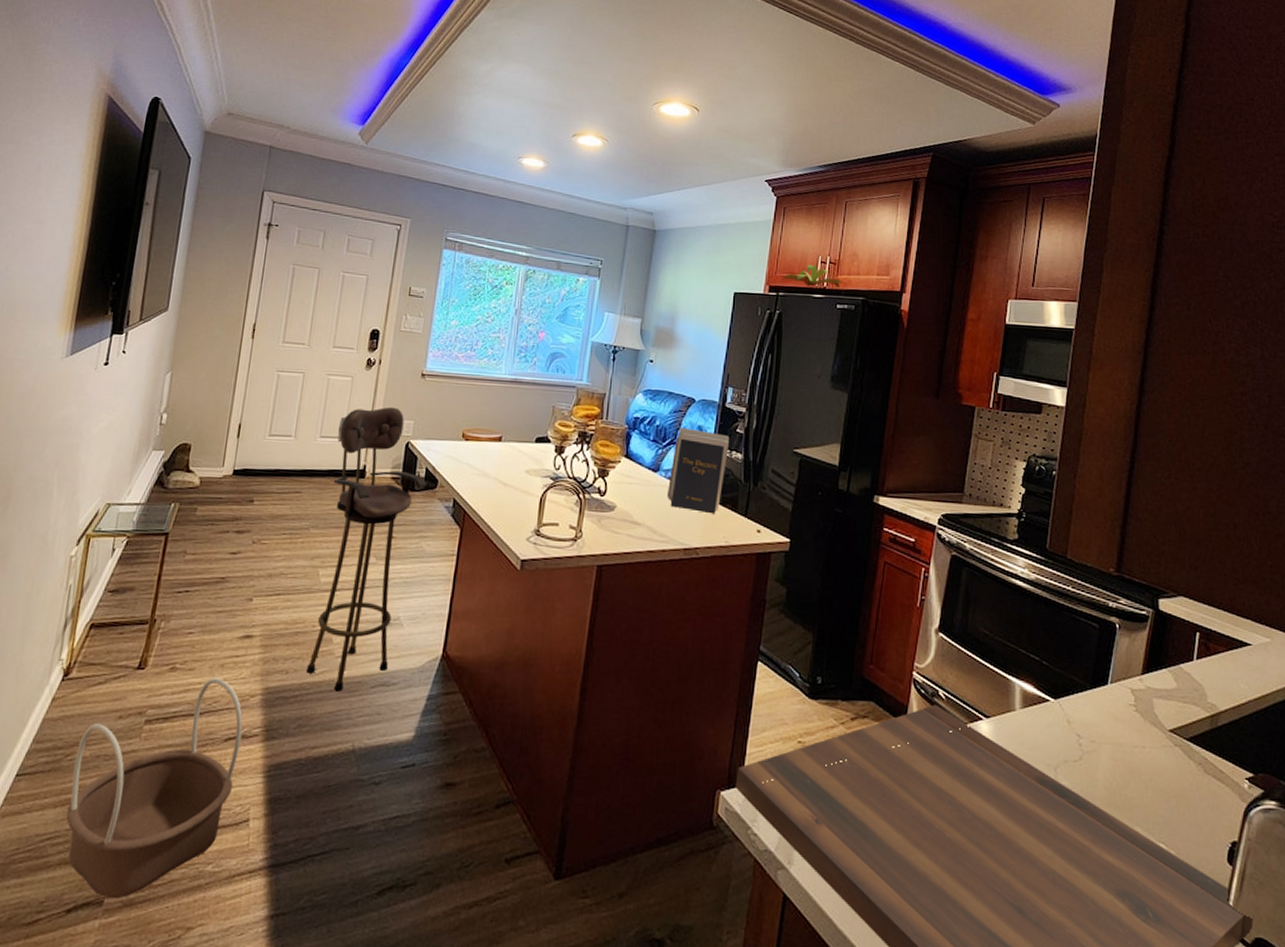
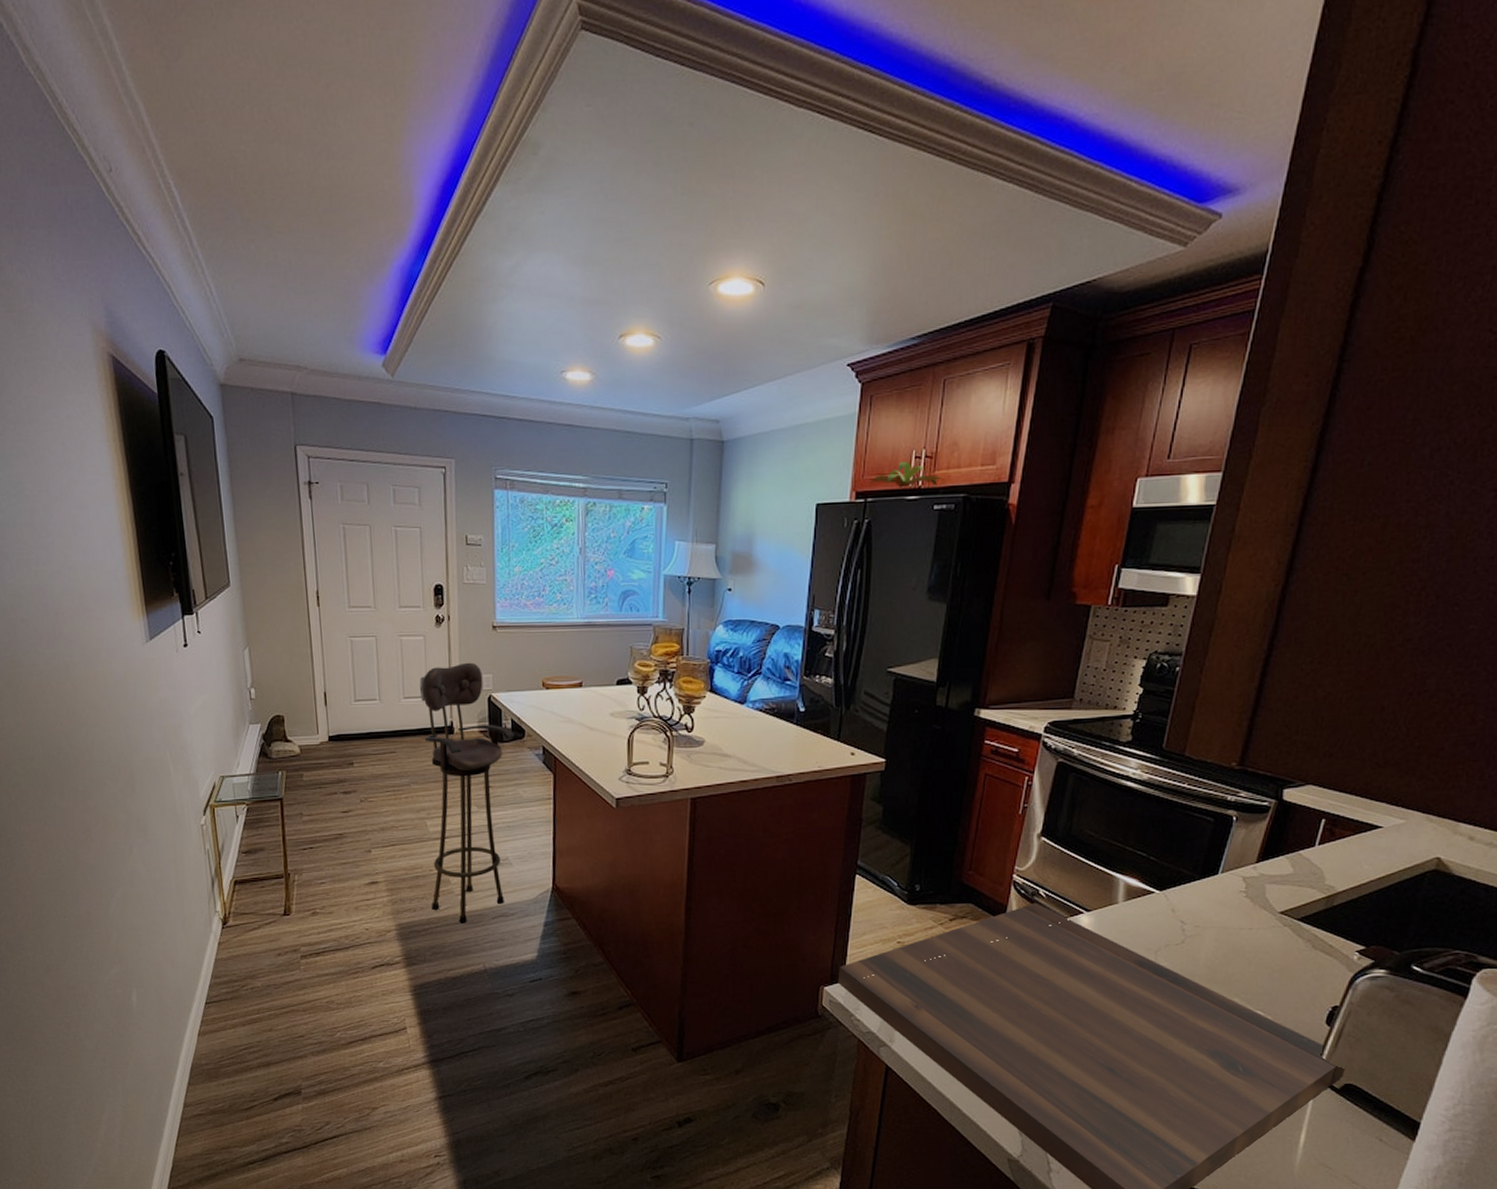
basket: present [66,678,243,899] -> none [249,918,387,1090]
books: present [666,427,729,514] -> none [755,656,818,741]

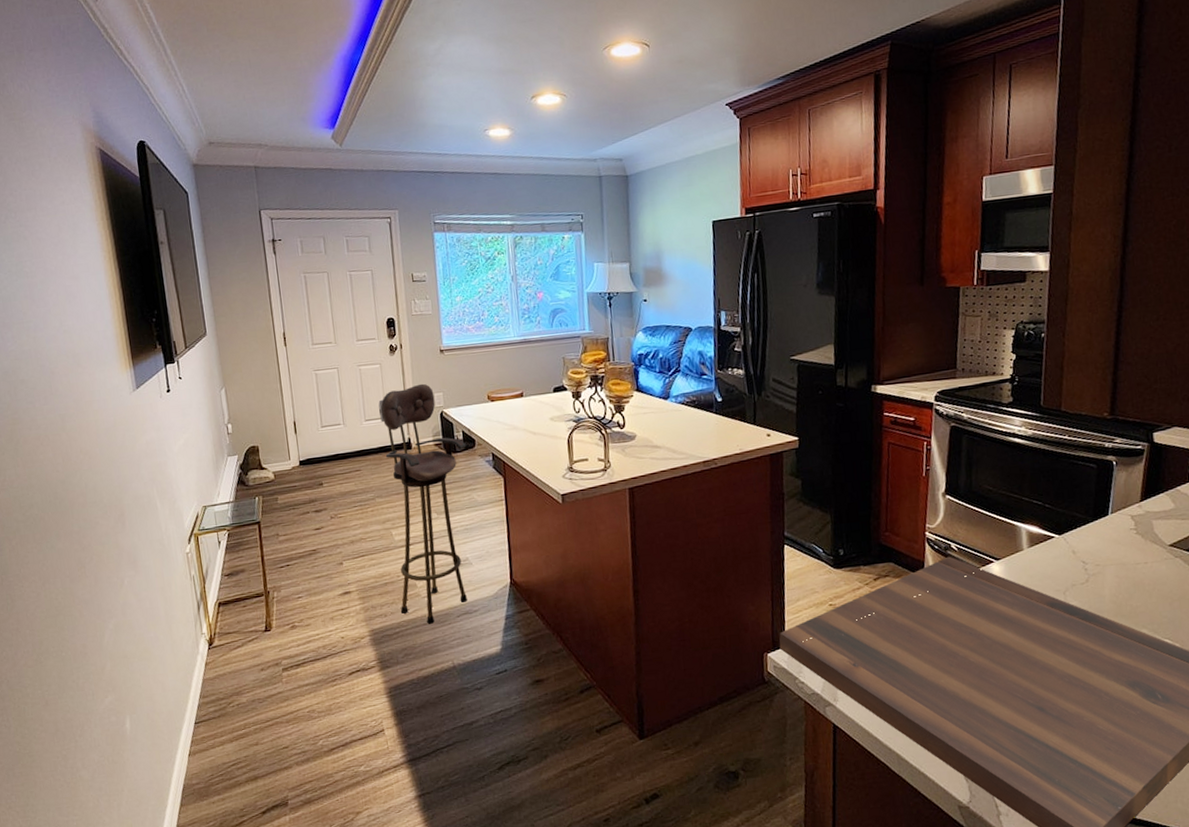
plant: present [871,461,942,488] -> none [757,179,817,202]

